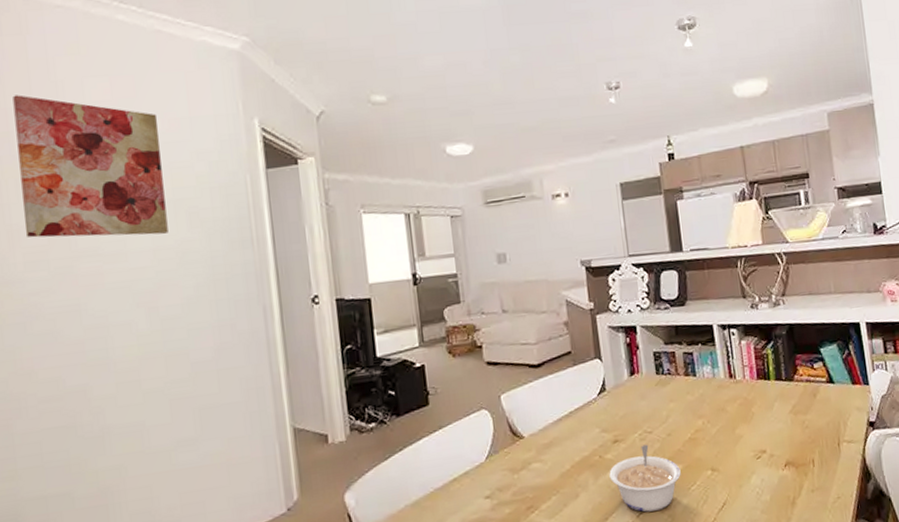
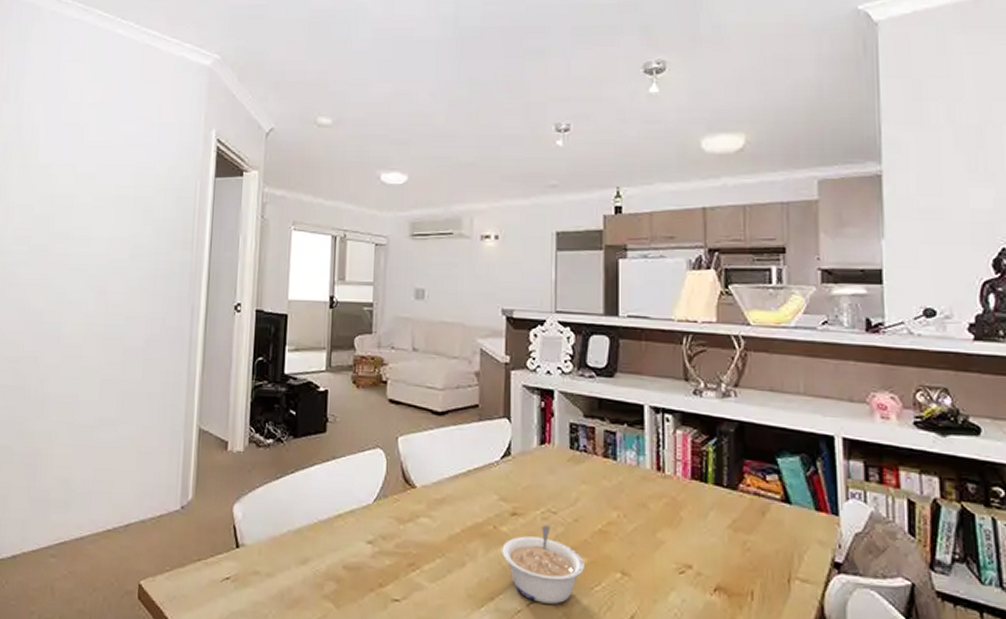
wall art: present [13,95,168,238] -> none [17,92,133,226]

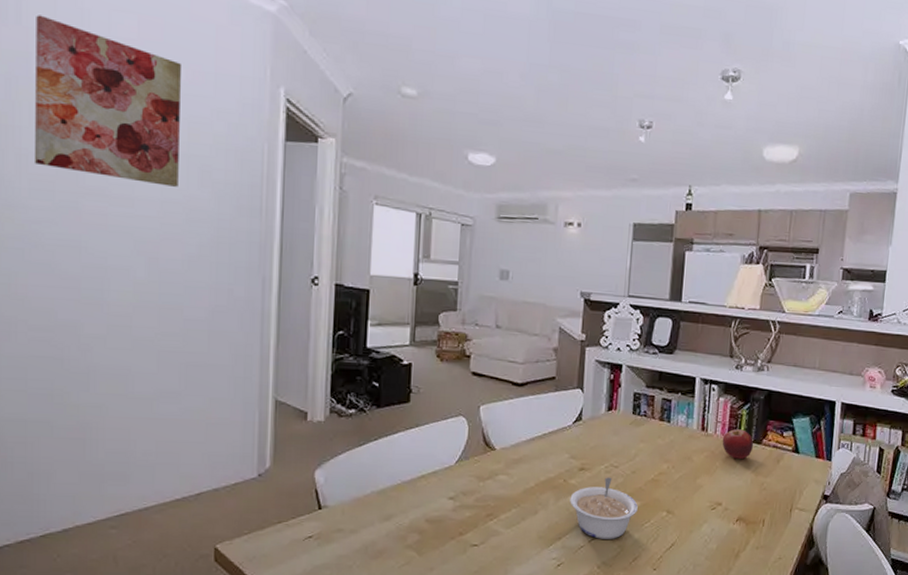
wall art: none [17,92,133,226] -> present [33,15,181,187]
fruit: none [685,470,728,509] -> present [722,429,754,459]

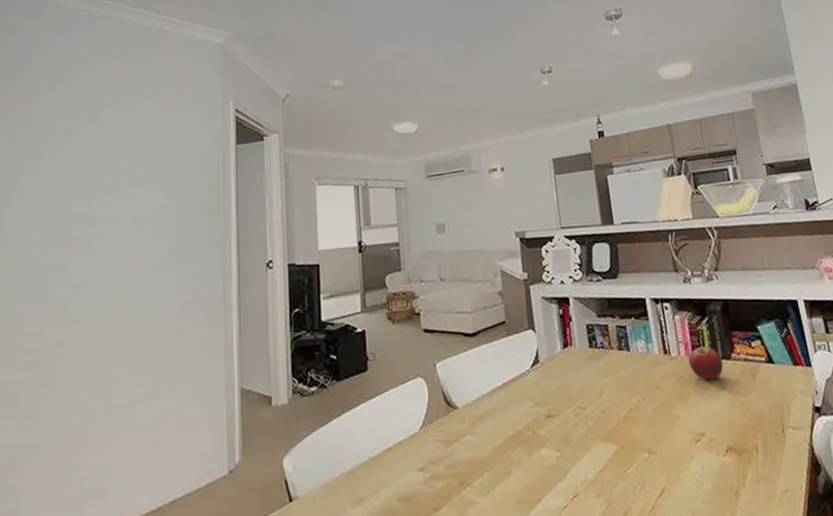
wall art: present [33,15,181,187] -> none [31,82,149,204]
legume: present [570,477,638,539] -> none [542,421,617,495]

